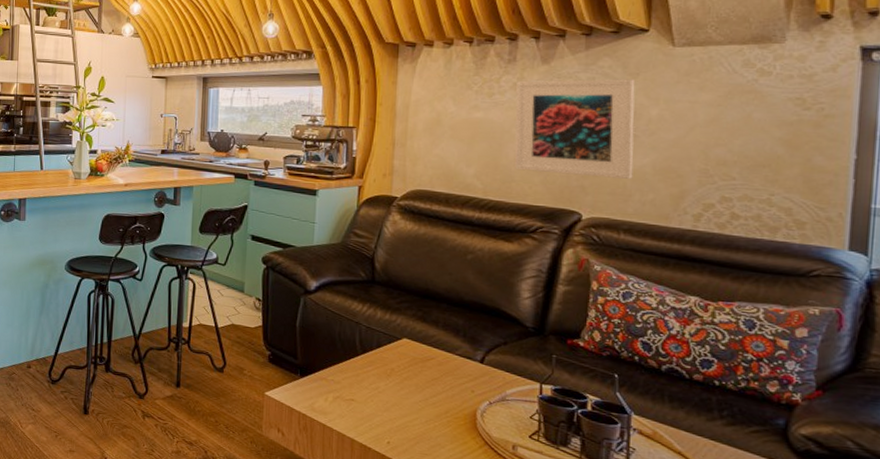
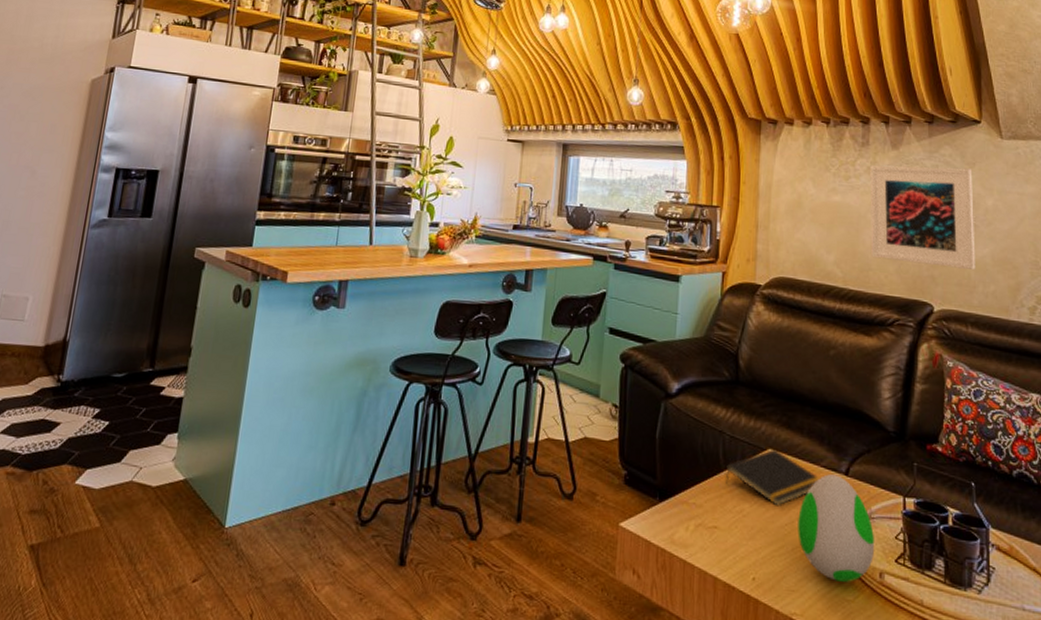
notepad: none [362,338,455,386] -> present [726,448,820,506]
decorative egg: none [431,361,508,451] -> present [798,474,874,582]

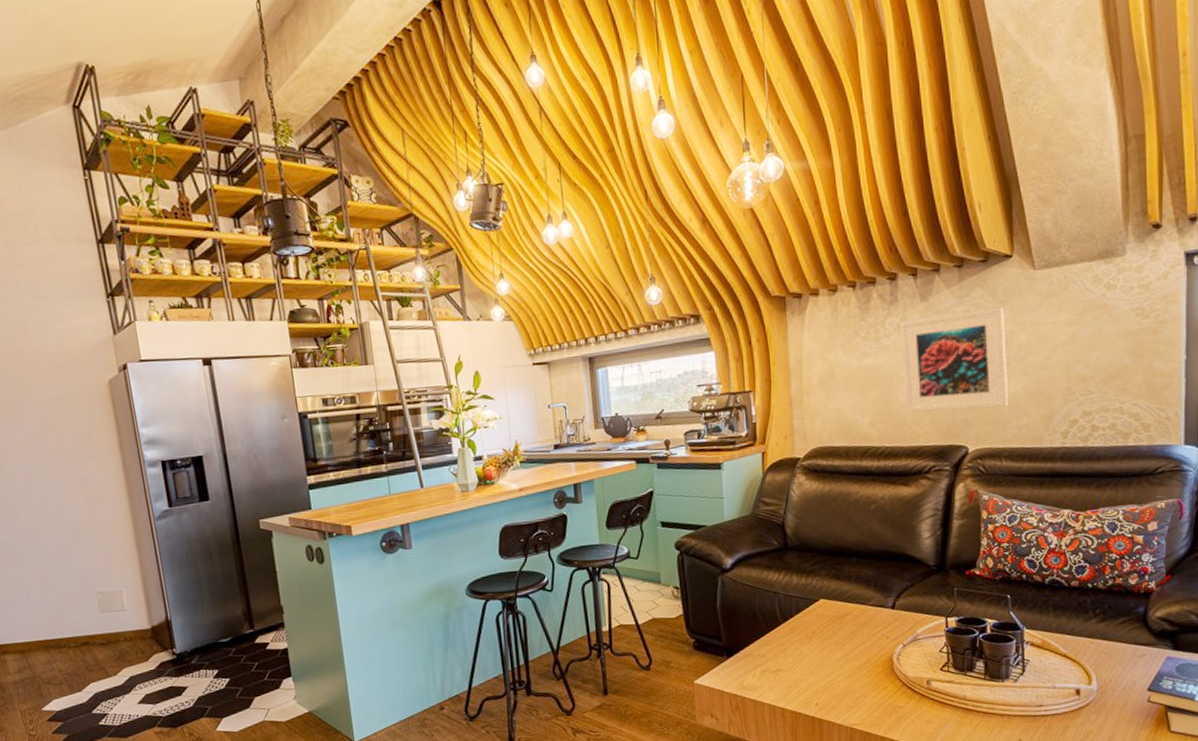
notepad: present [726,448,820,506] -> none [784,598,869,645]
decorative egg: present [798,474,874,582] -> none [852,610,921,694]

